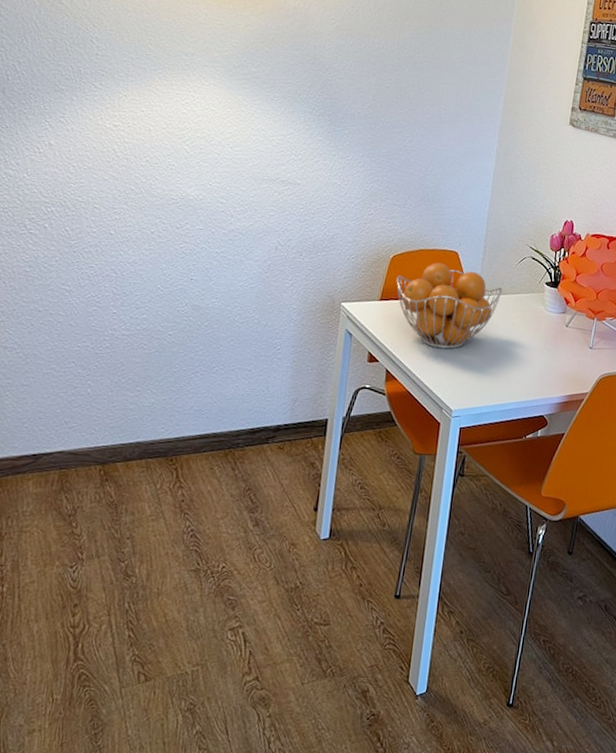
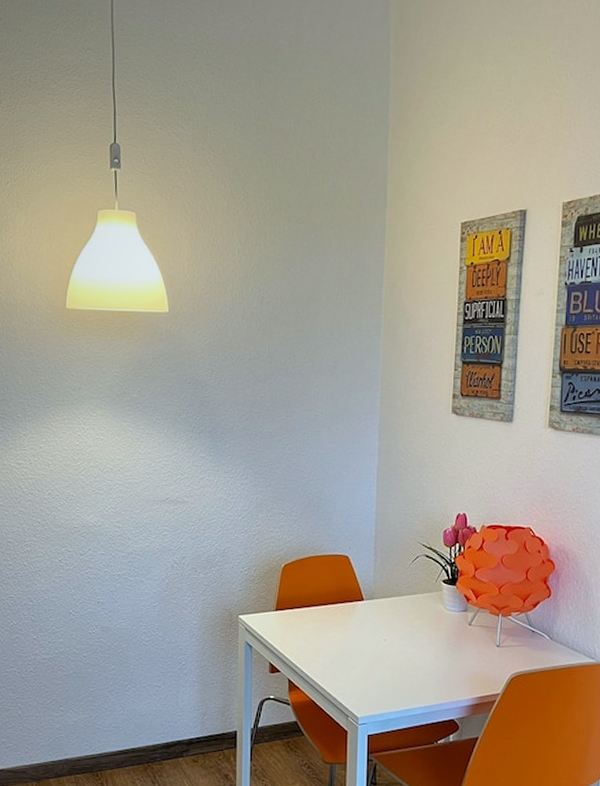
fruit basket: present [396,262,503,349] -> none [290,568,398,656]

